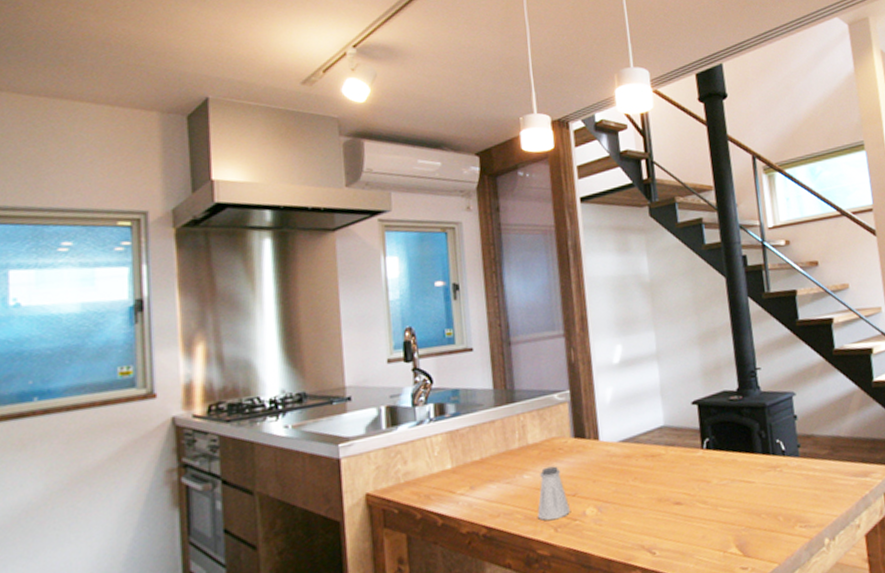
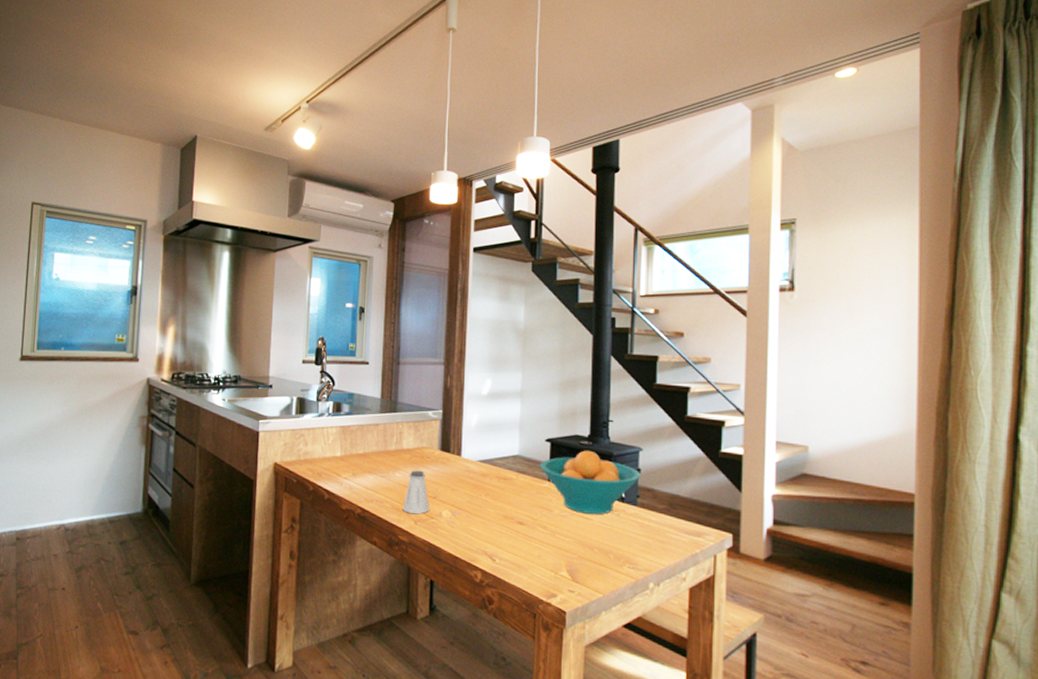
fruit bowl: none [690,405,798,478] -> present [540,450,640,514]

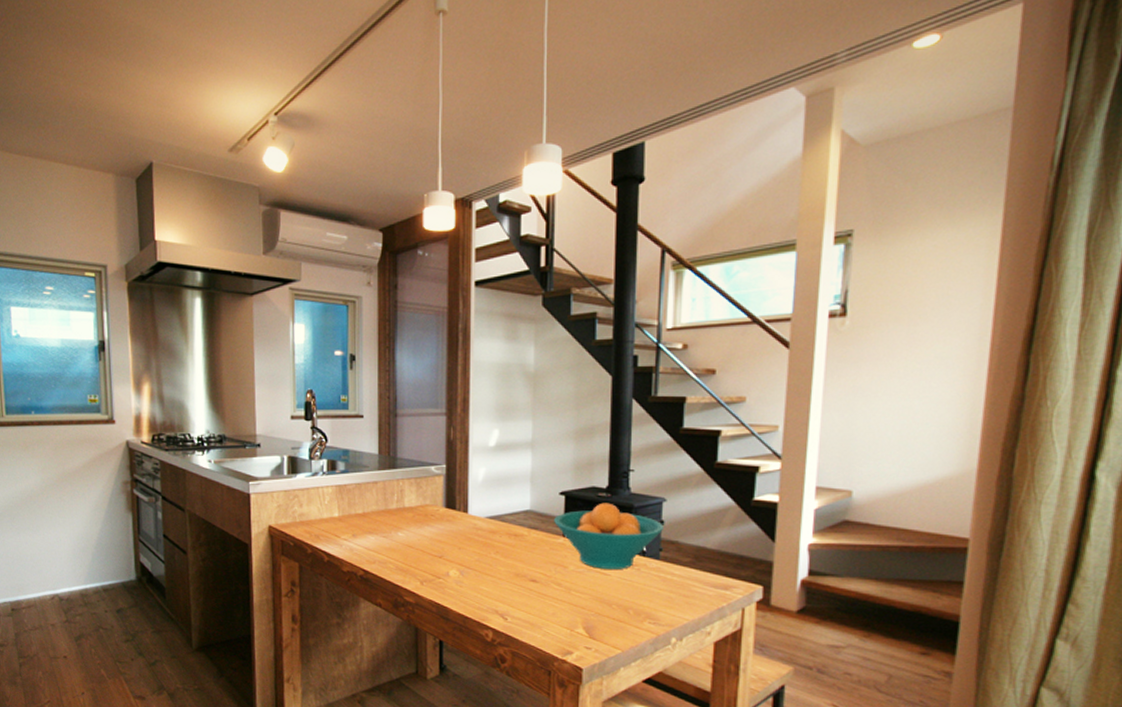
saltshaker: present [403,470,429,515] -> none [407,529,435,575]

